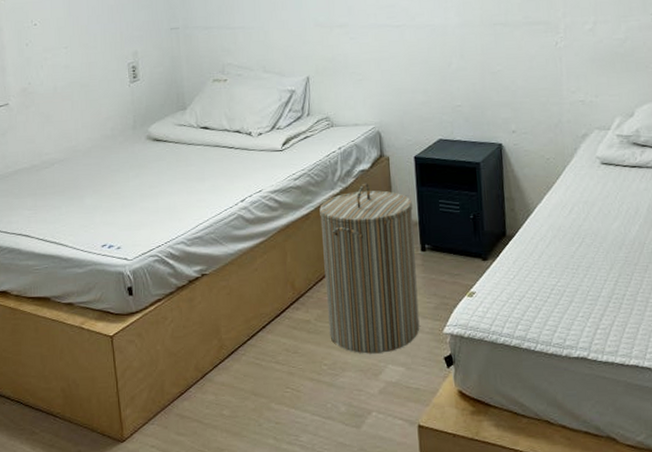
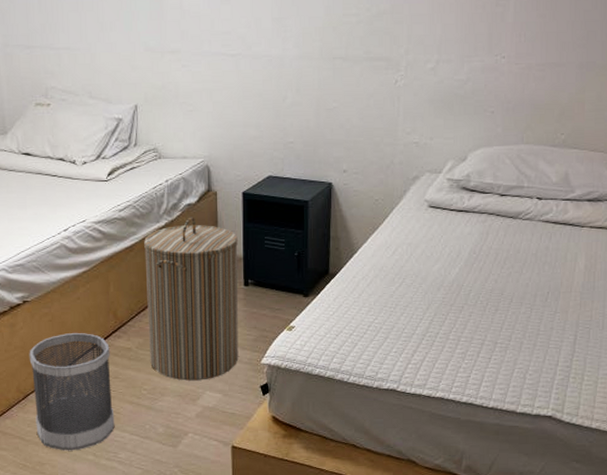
wastebasket: none [207,305,296,435] -> present [29,332,115,451]

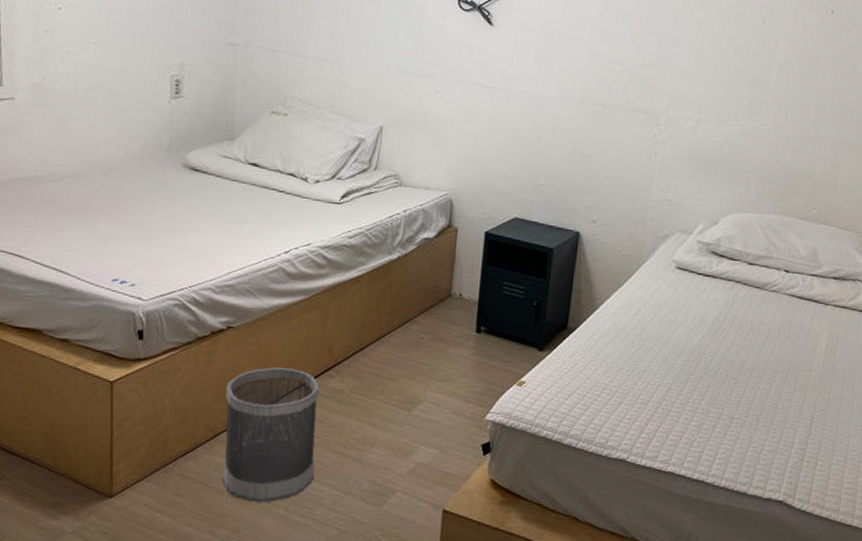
laundry hamper: present [144,217,239,381] -> none [363,252,475,434]

